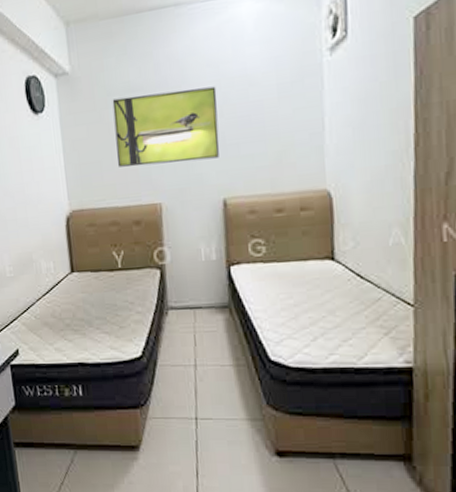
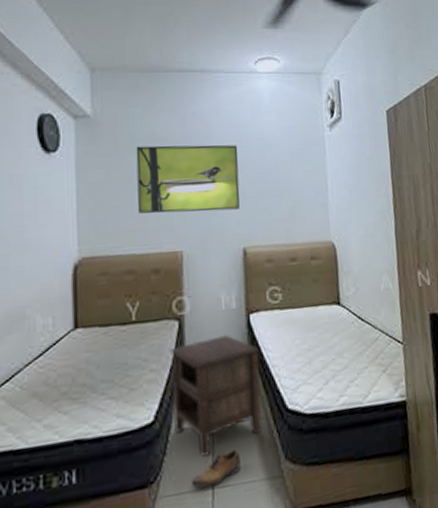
nightstand: none [153,285,243,391] -> present [170,335,262,457]
shoe: none [176,389,222,417] -> present [191,449,241,488]

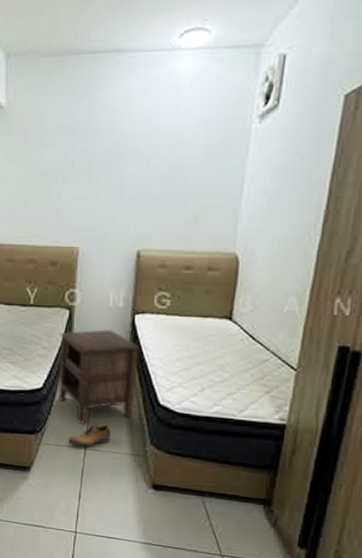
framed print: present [136,144,240,214] -> none [41,138,146,210]

